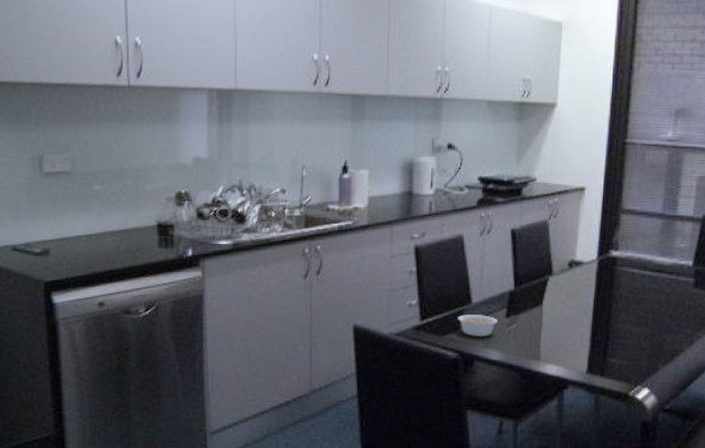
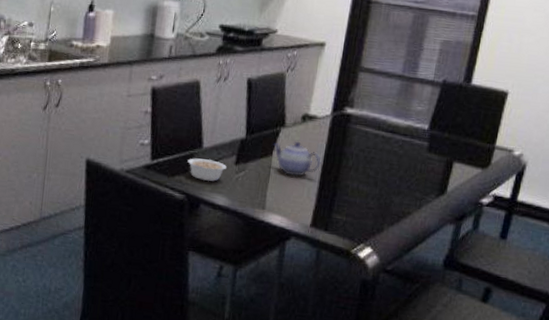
teapot: none [542,288,592,324] -> present [272,141,322,177]

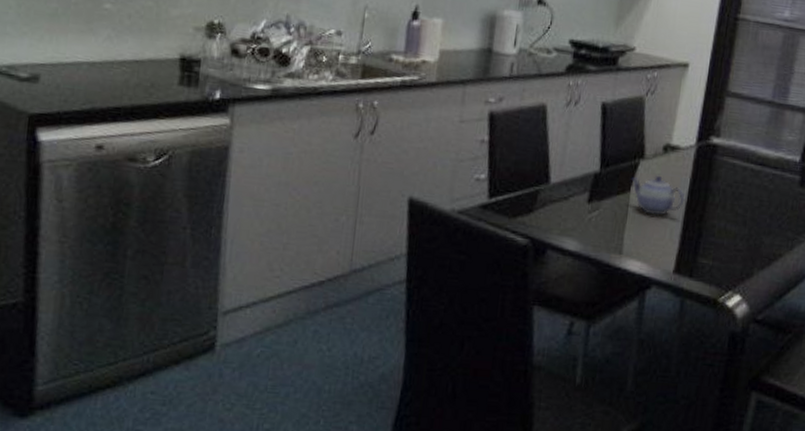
legume: present [187,158,227,182] -> none [532,195,578,223]

